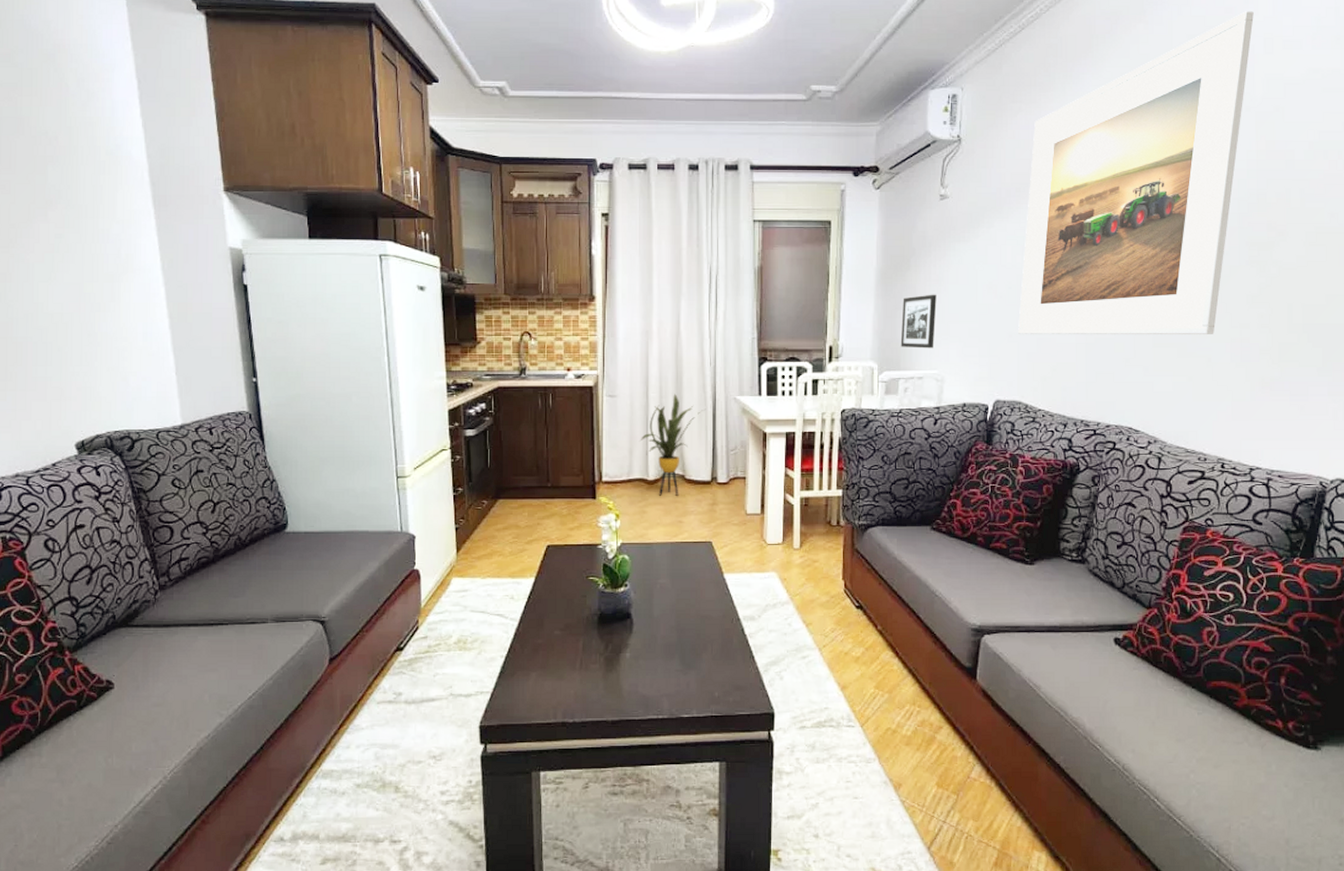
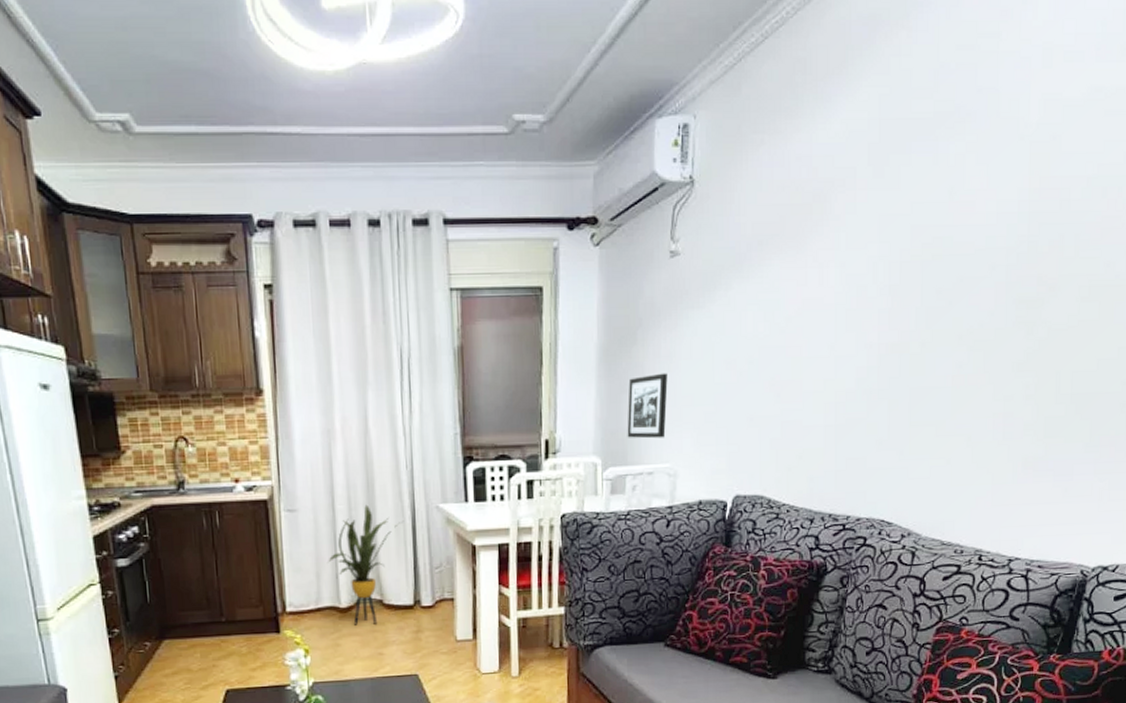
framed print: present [1018,11,1254,334] -> none [760,14,1032,417]

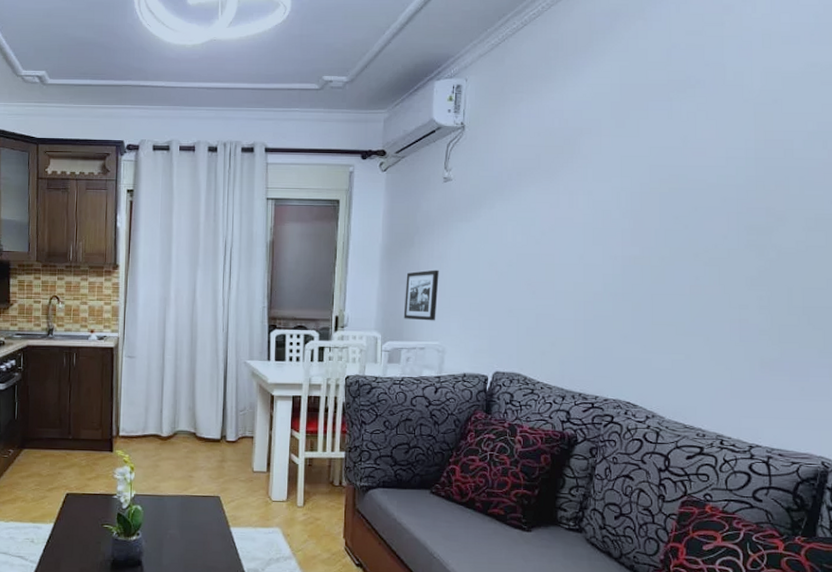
house plant: present [328,504,404,625] -> none [155,356,218,452]

